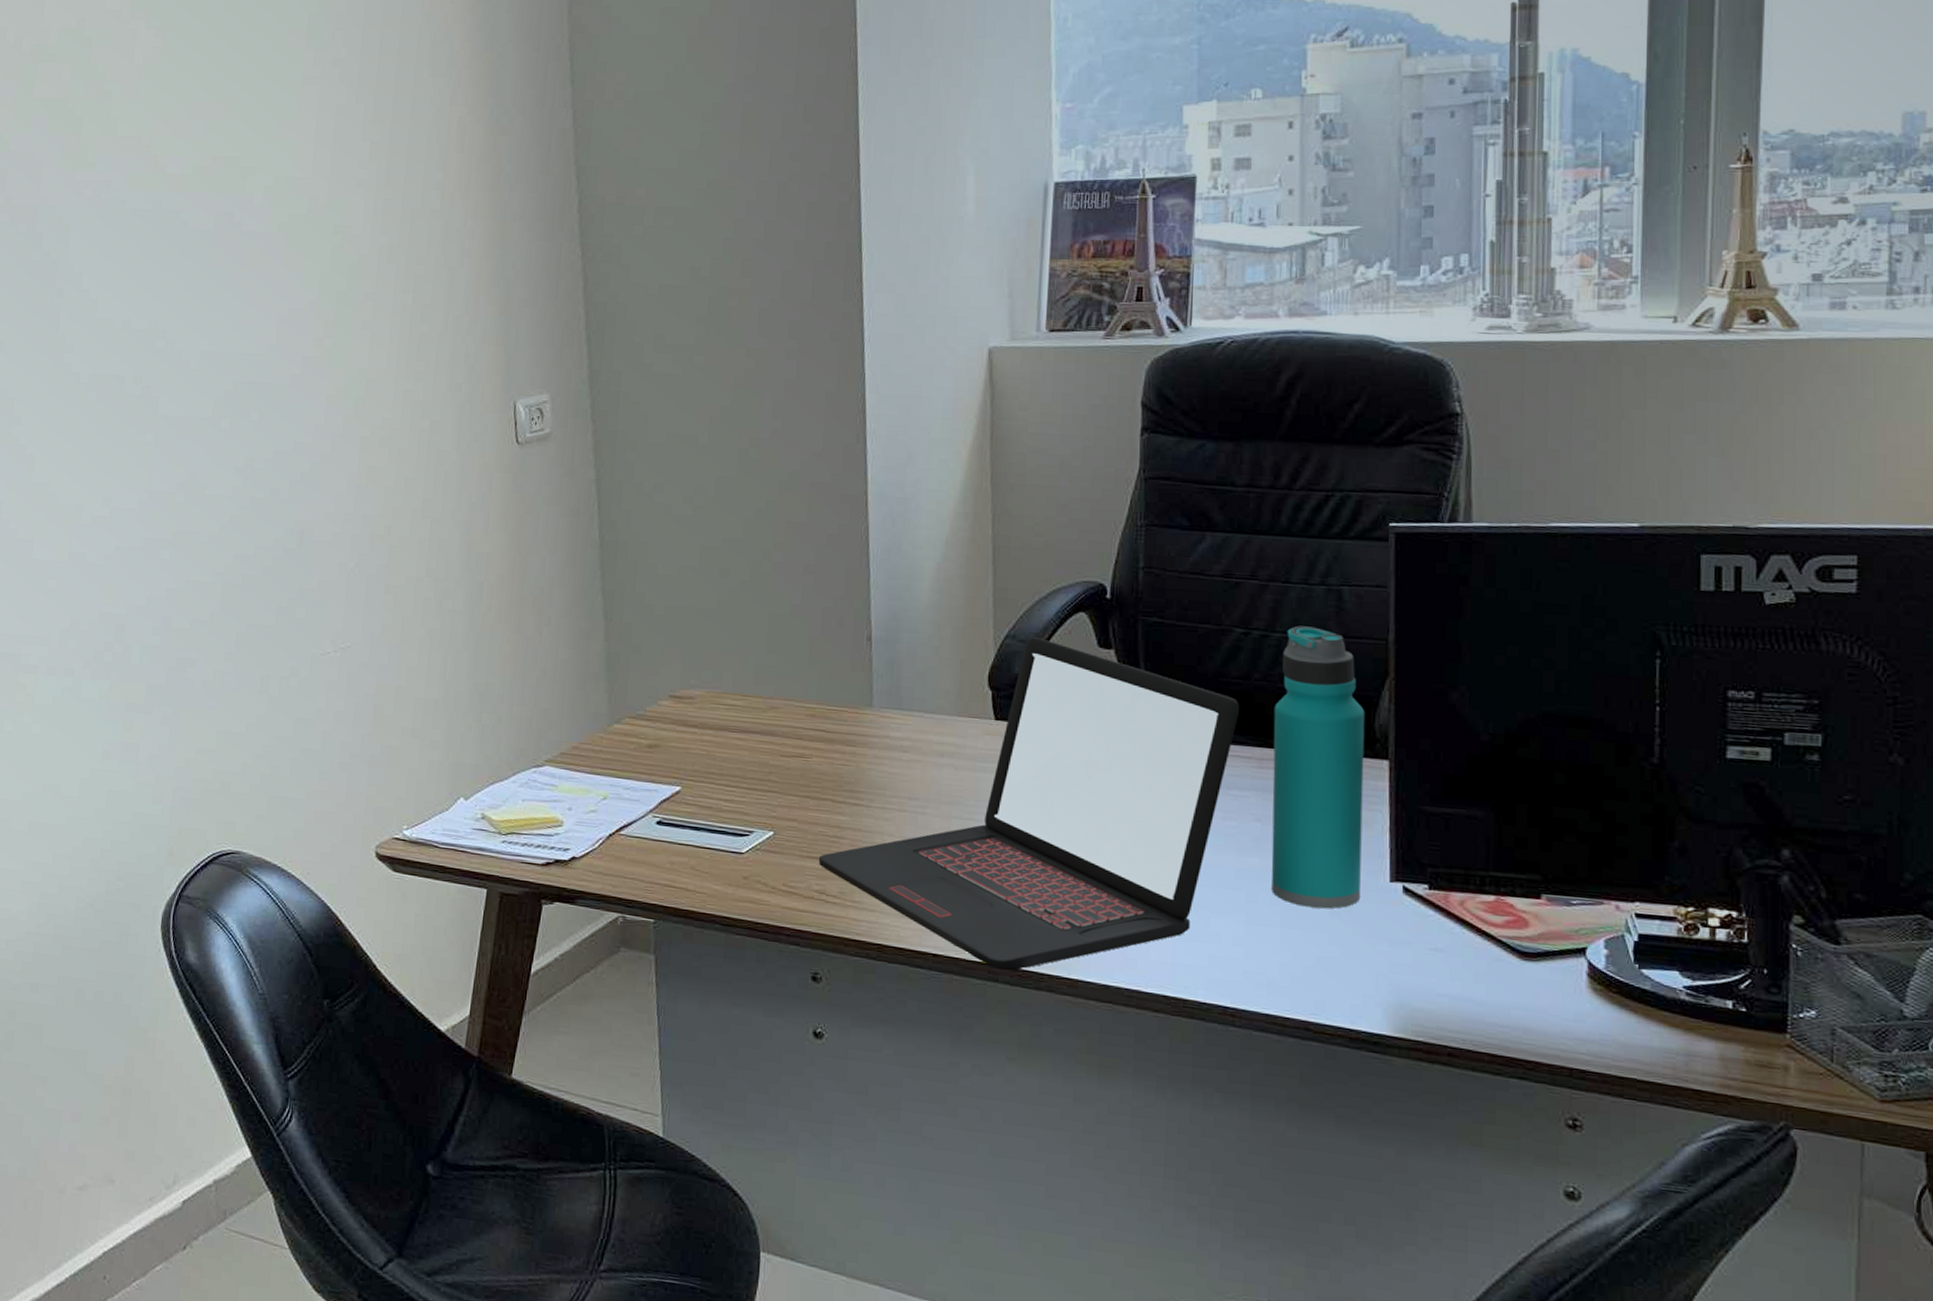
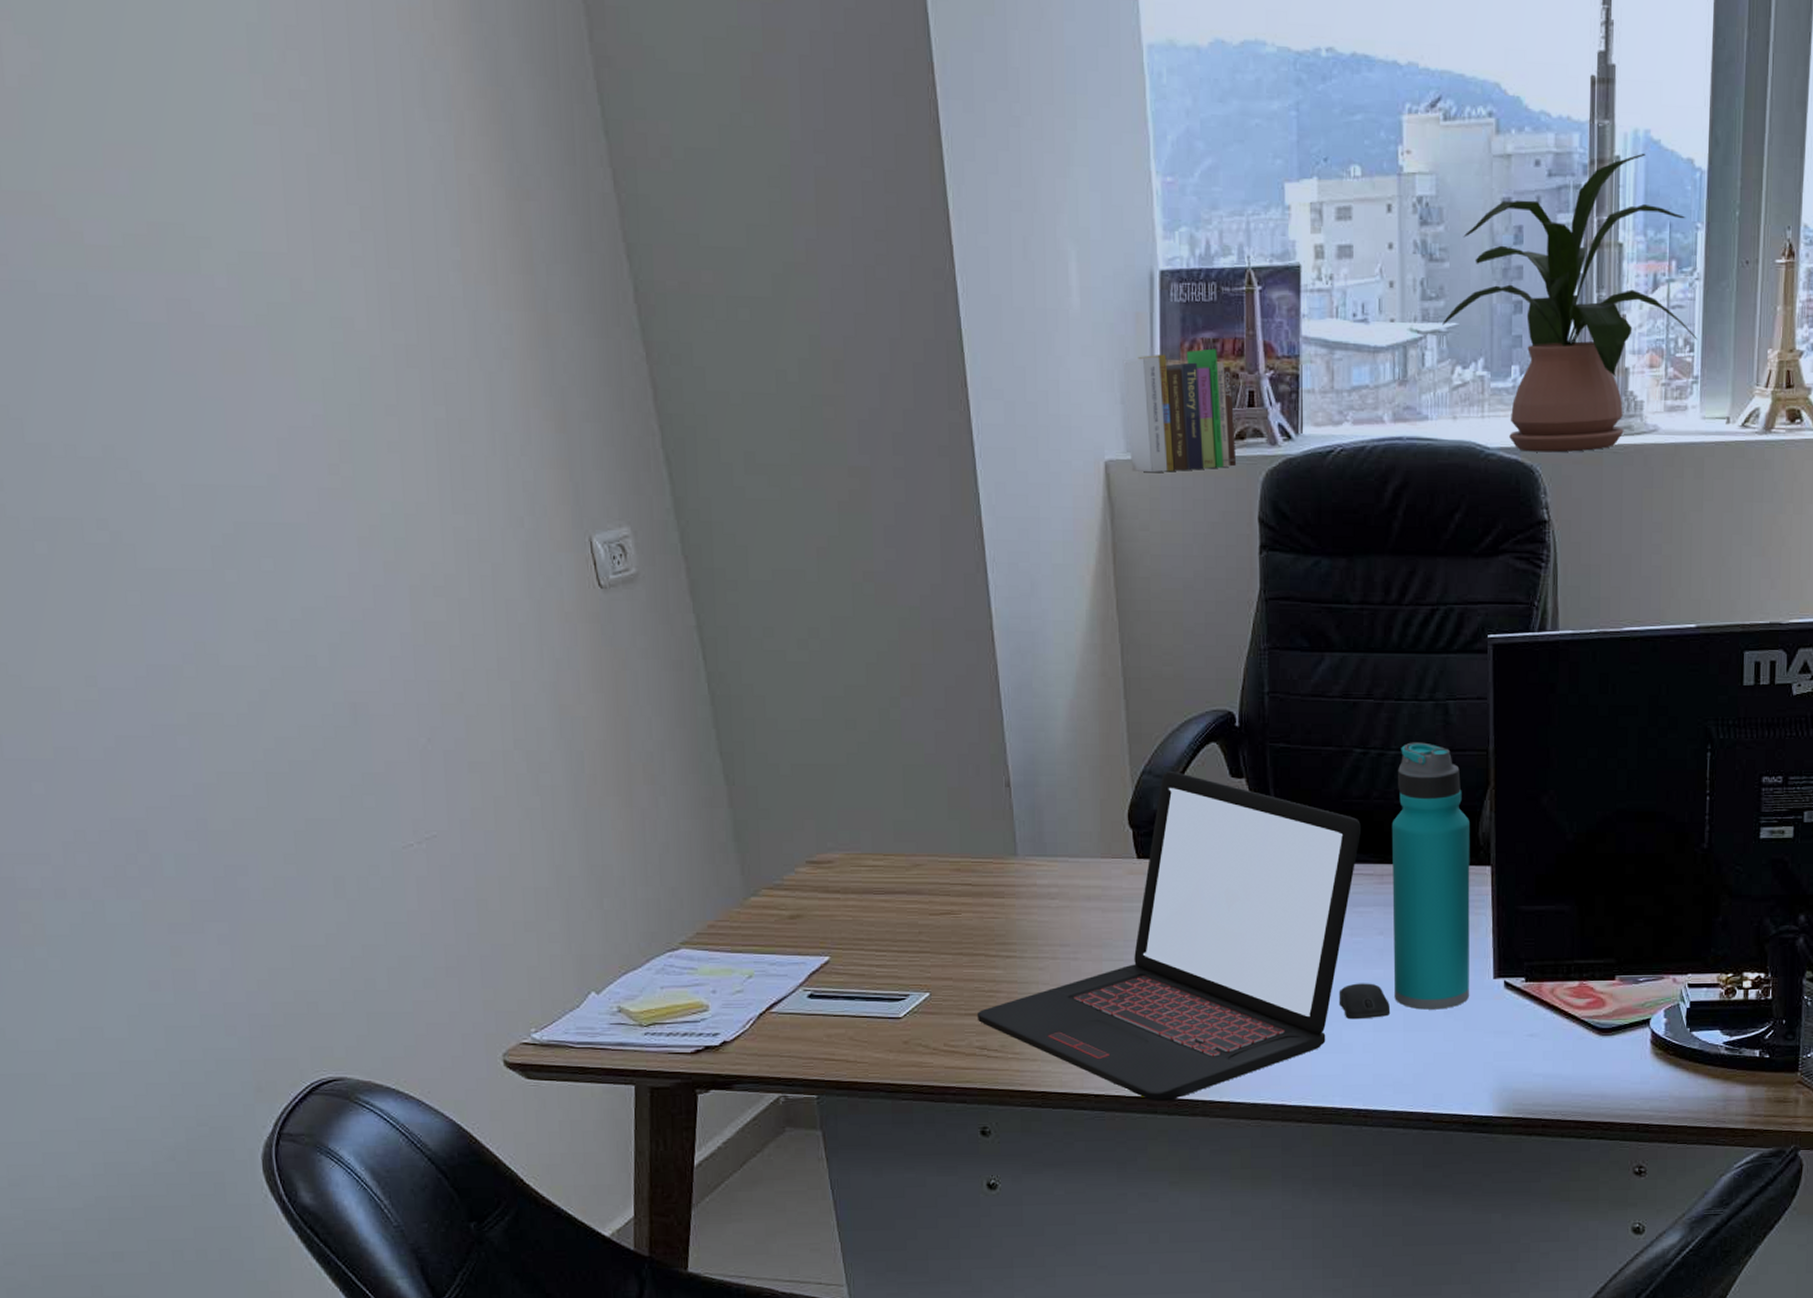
books: none [1012,249,1122,359] -> present [1123,348,1237,473]
computer mouse: none [1207,870,1267,910] -> present [1339,983,1391,1020]
house plant: none [1345,69,1636,348] -> present [1442,153,1697,453]

